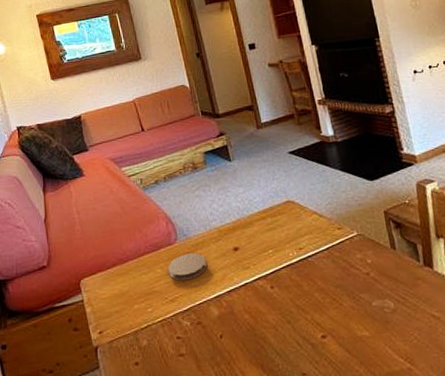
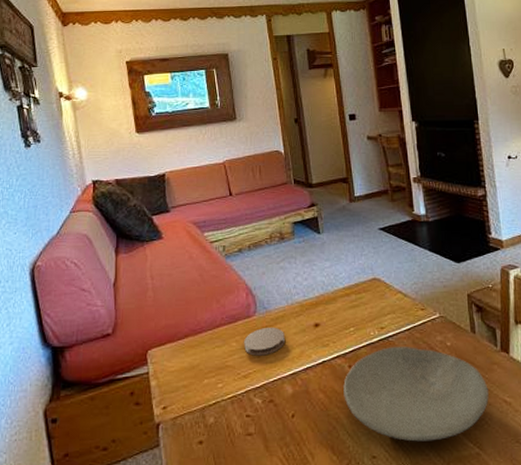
bowl: none [267,265,416,358] -> present [343,347,489,442]

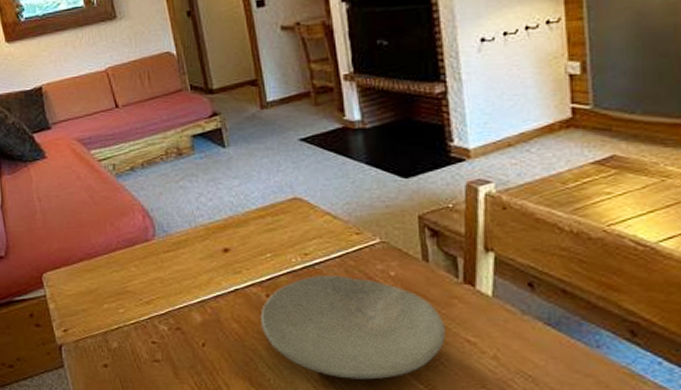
coaster: present [244,327,286,356] -> none [144,251,191,282]

